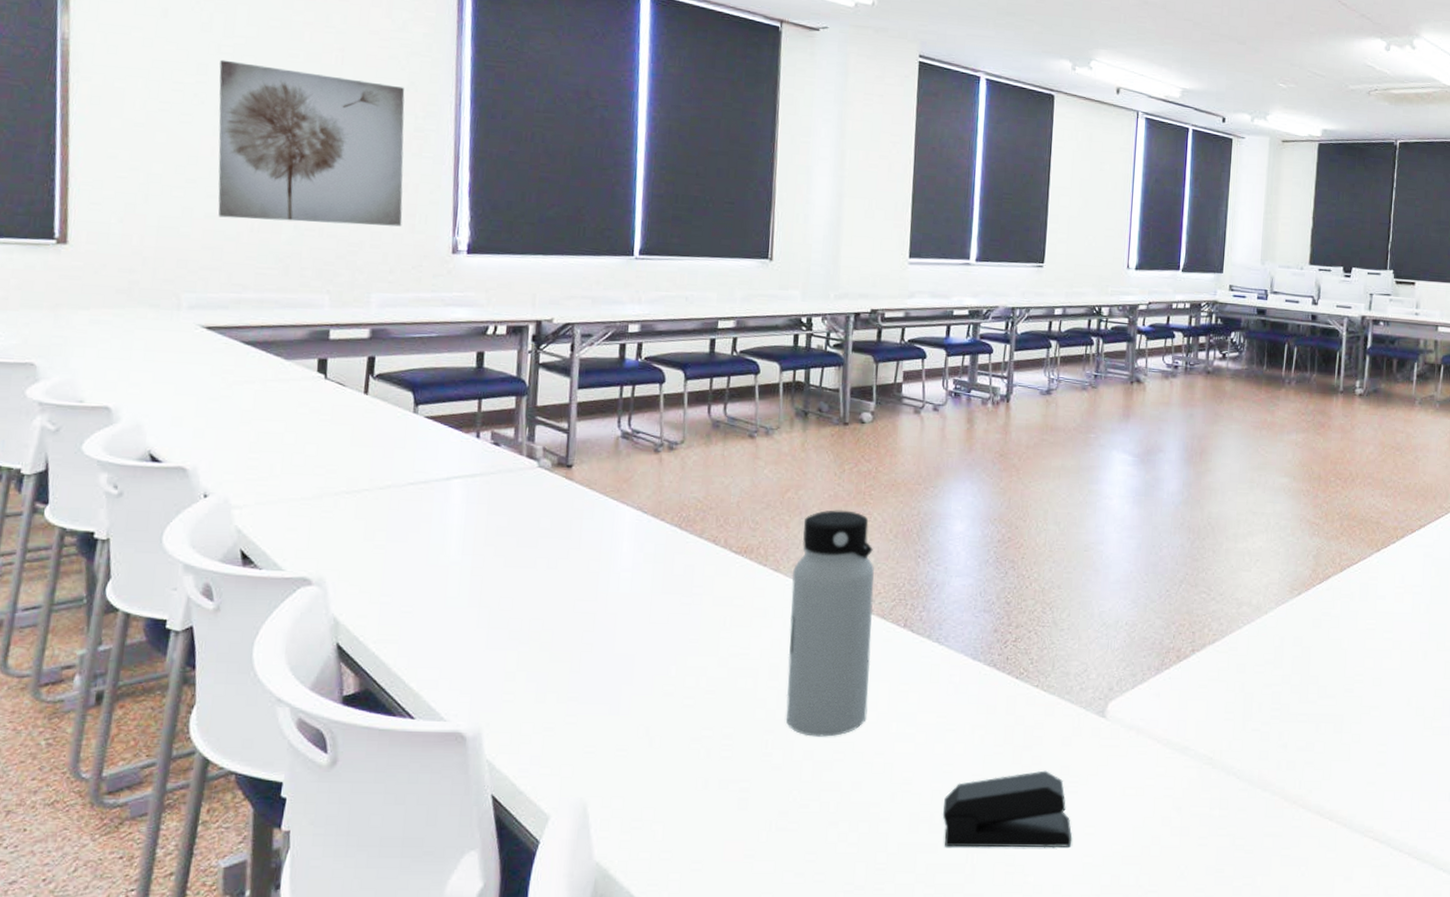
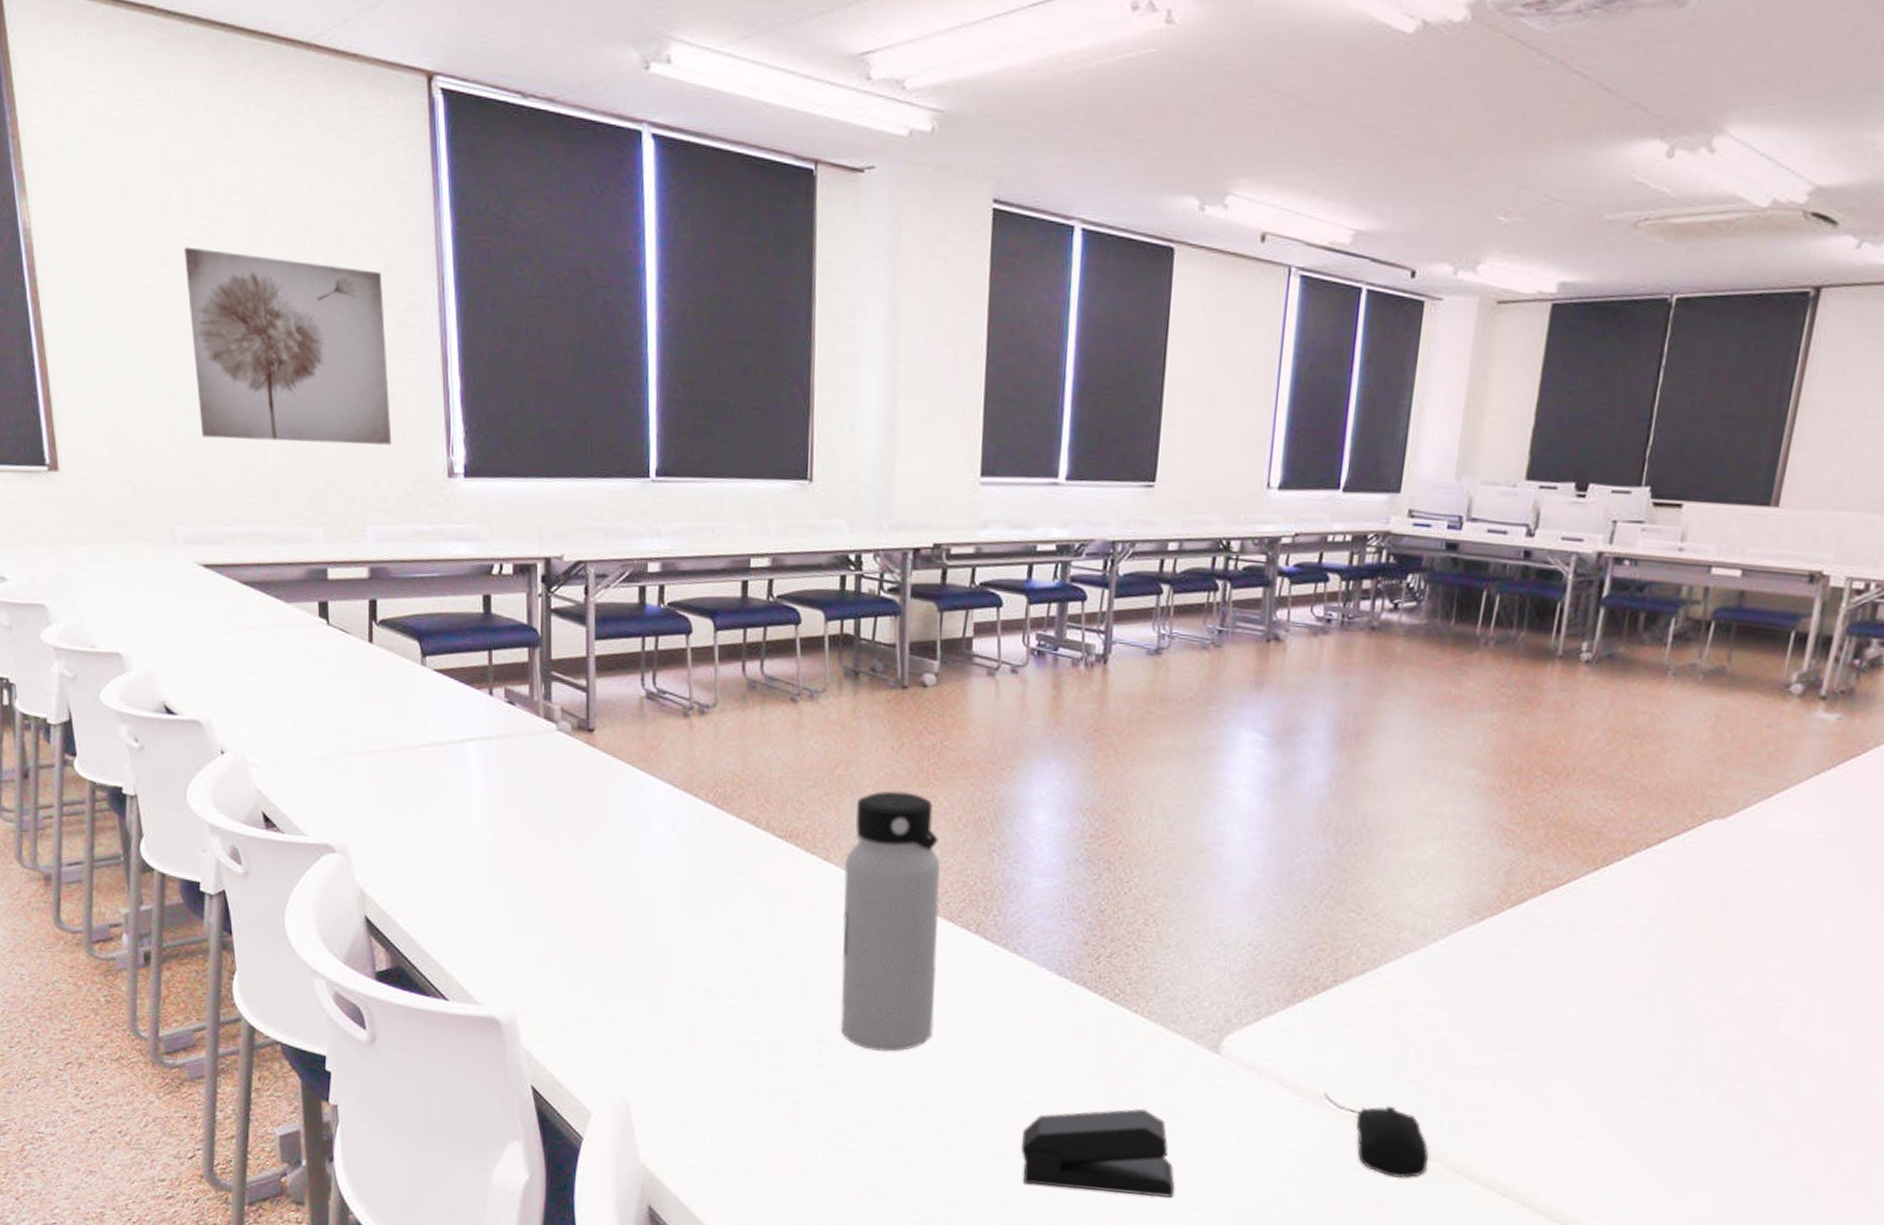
computer mouse: none [1189,744,1271,812] -> present [1324,1092,1428,1178]

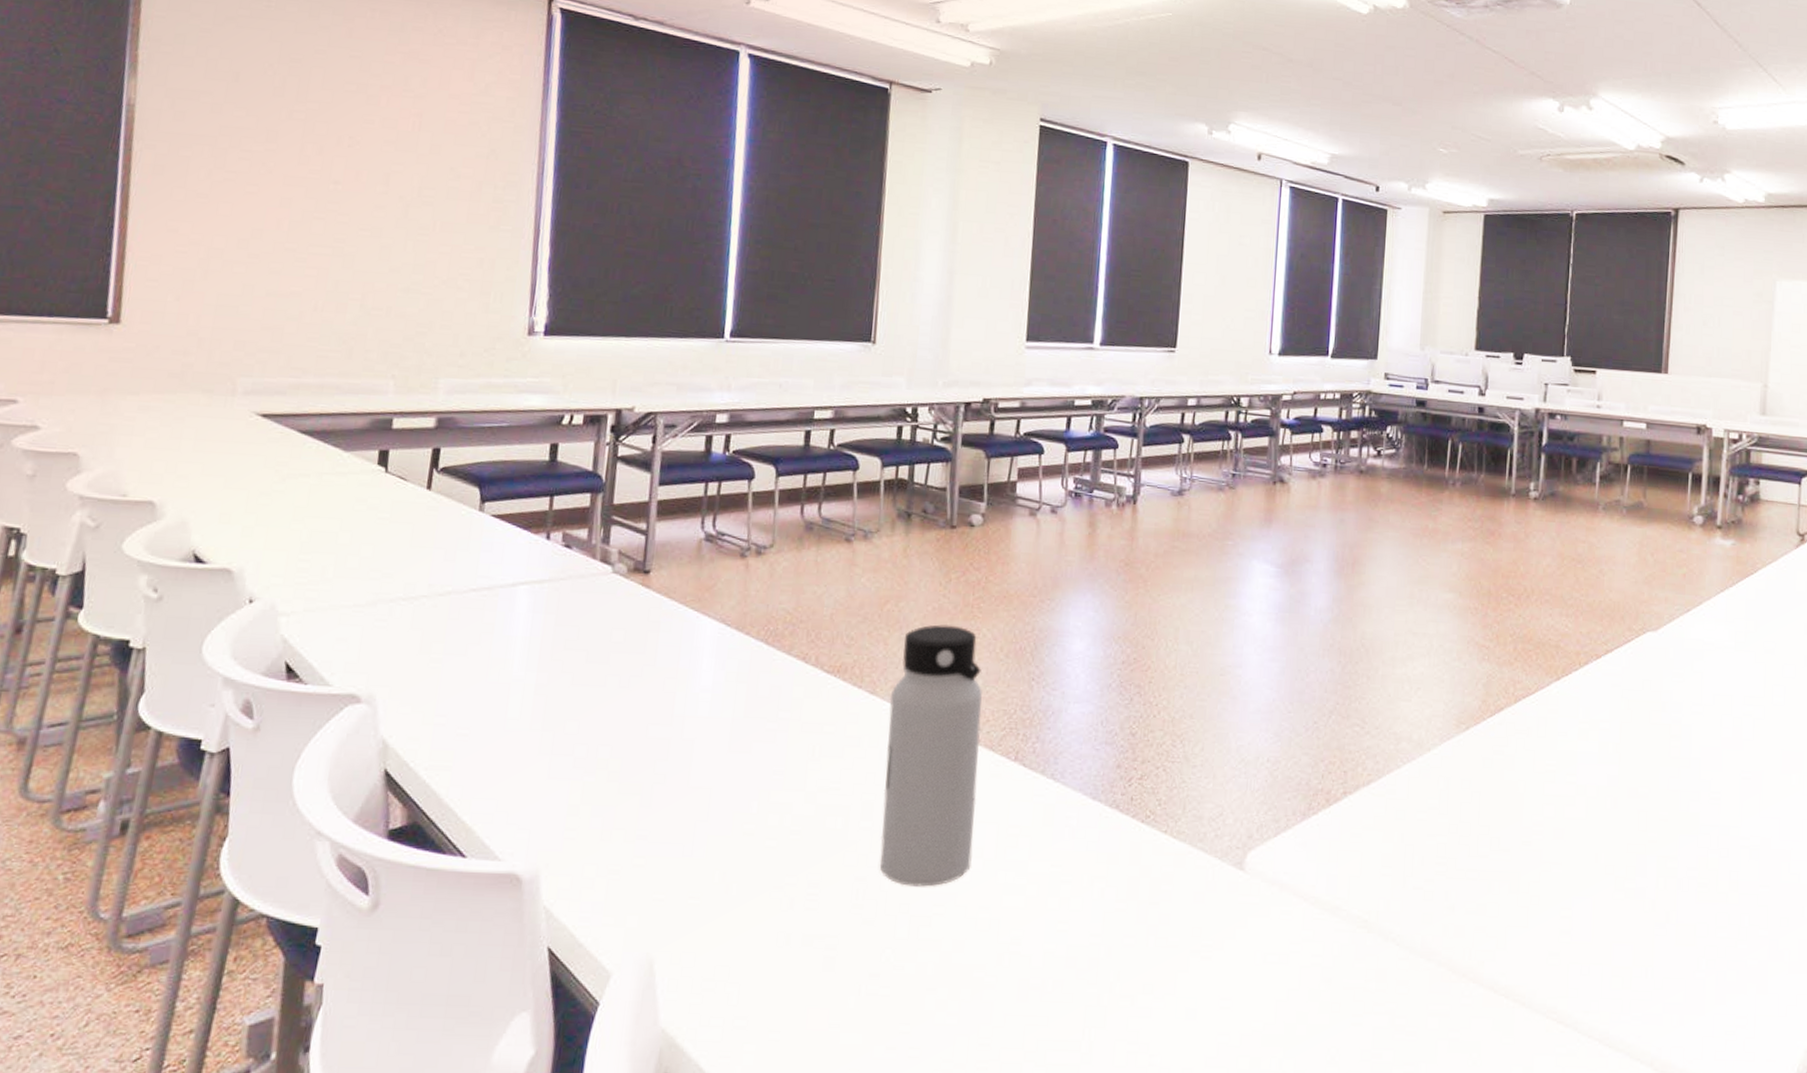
wall art: present [184,246,392,445] -> none [280,126,485,306]
stapler: present [1020,1108,1175,1198] -> none [1055,931,1205,1024]
computer mouse: present [1324,1092,1428,1178] -> none [1340,903,1437,986]

